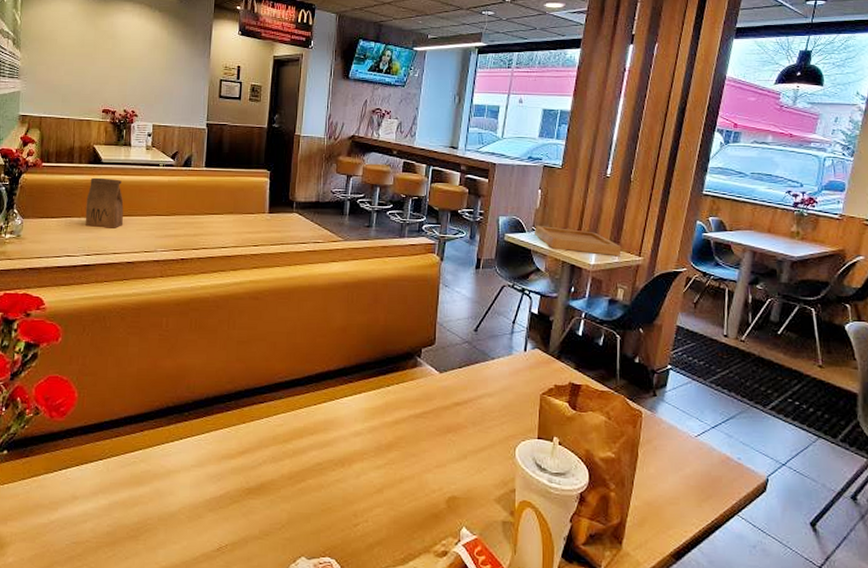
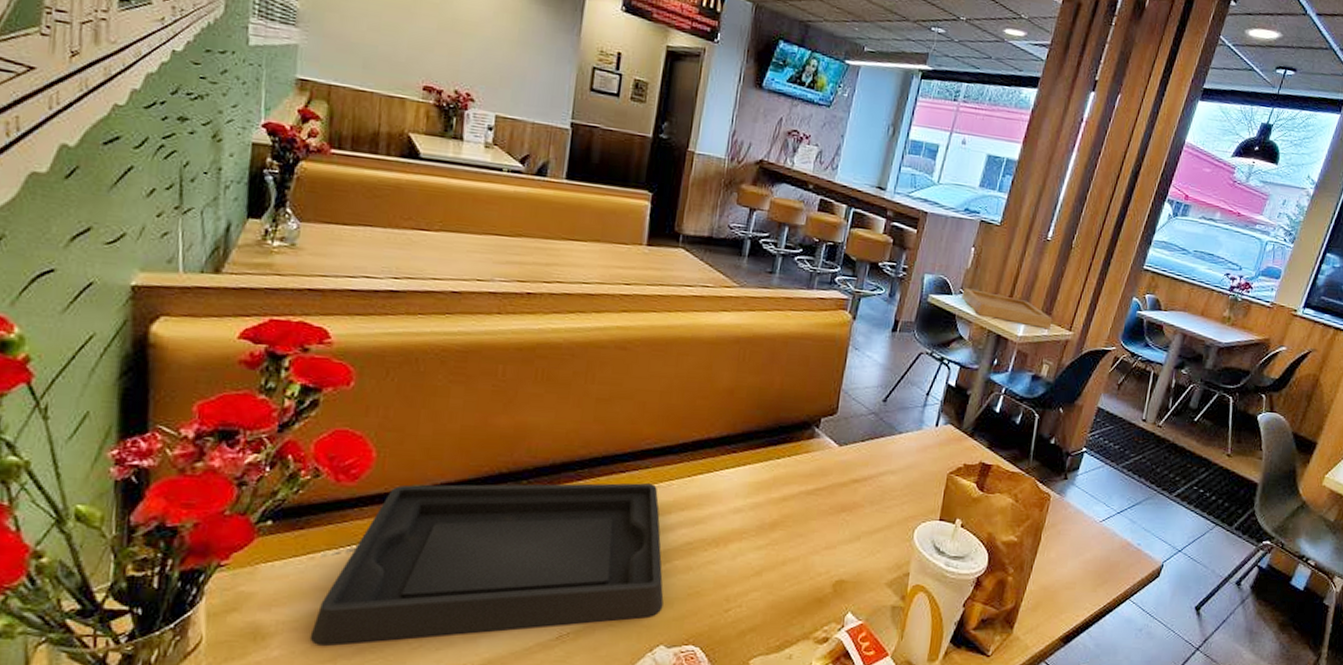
tray: none [34,412,302,554] -> present [309,483,664,646]
paper bag: present [85,177,124,228] -> none [393,176,450,247]

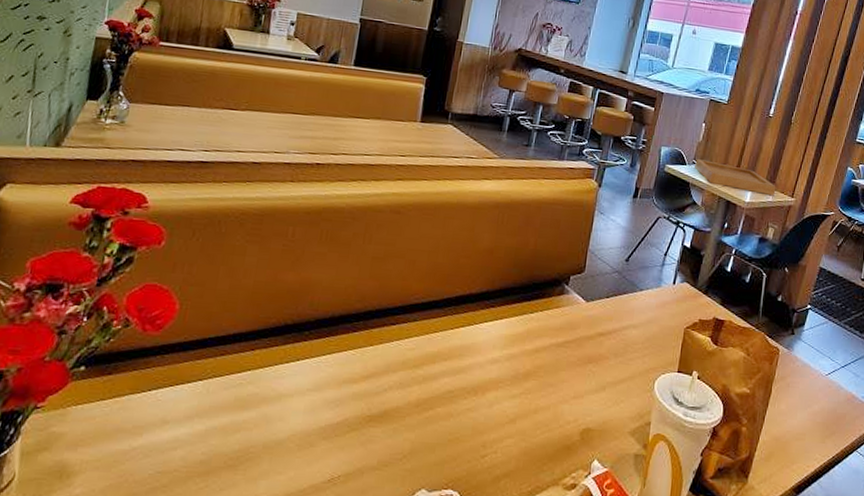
tray: present [309,483,664,646] -> none [109,334,426,485]

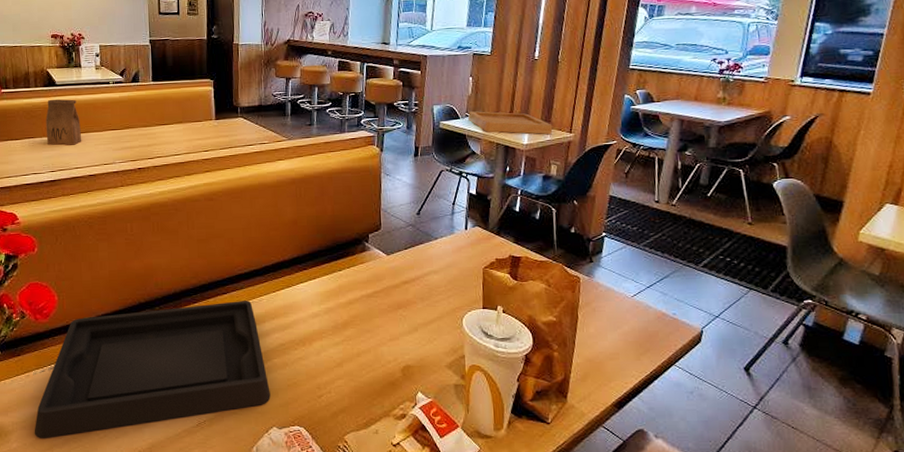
tray: none [109,334,426,485] -> present [34,301,271,438]
paper bag: none [206,64,255,124] -> present [45,99,81,146]

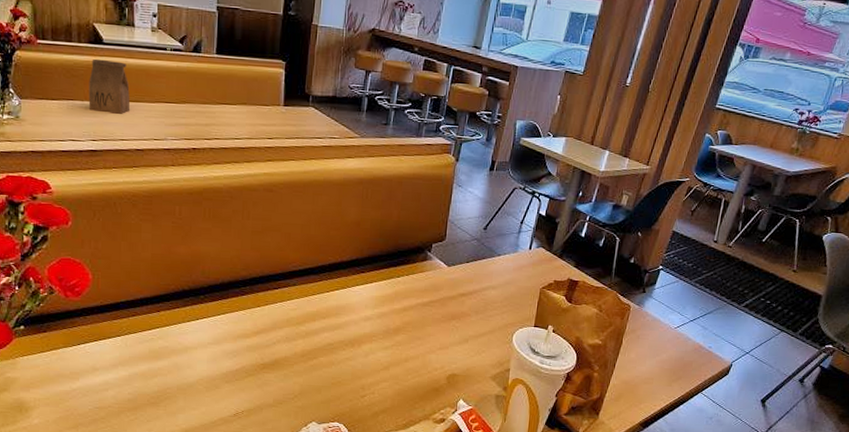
tray: present [34,301,271,438] -> none [58,297,313,417]
tray: present [468,111,553,135] -> none [550,131,632,165]

